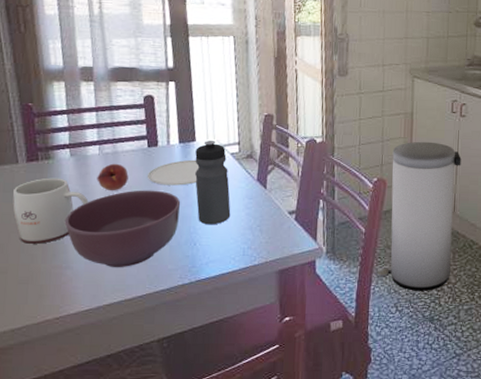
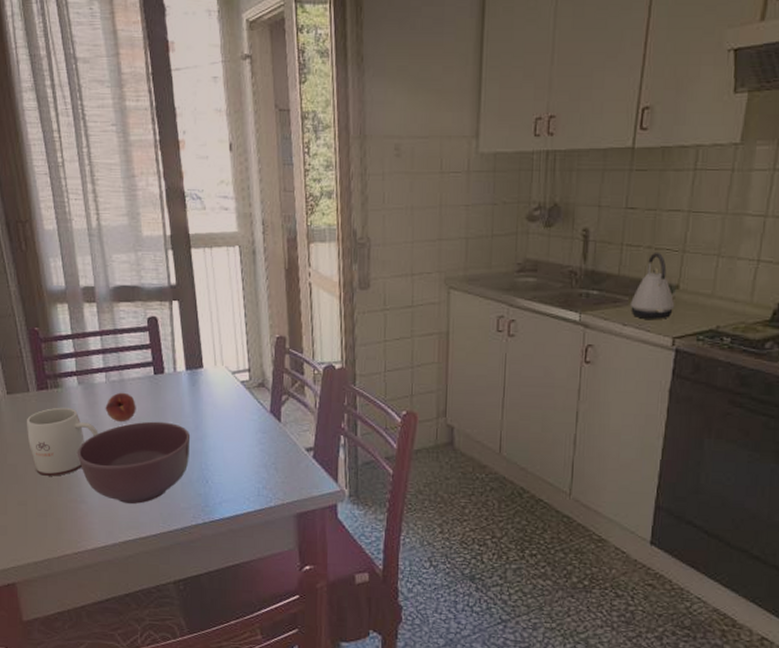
plate: present [147,159,200,186] -> none [154,388,208,417]
water bottle: present [195,141,231,225] -> none [203,367,243,461]
pedal bin: present [376,141,461,291] -> none [407,367,509,545]

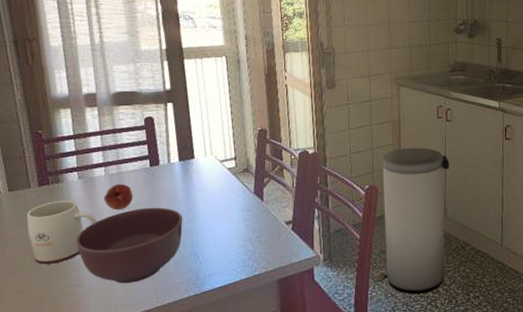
pedal bin: none [407,367,509,545] -> present [373,147,450,294]

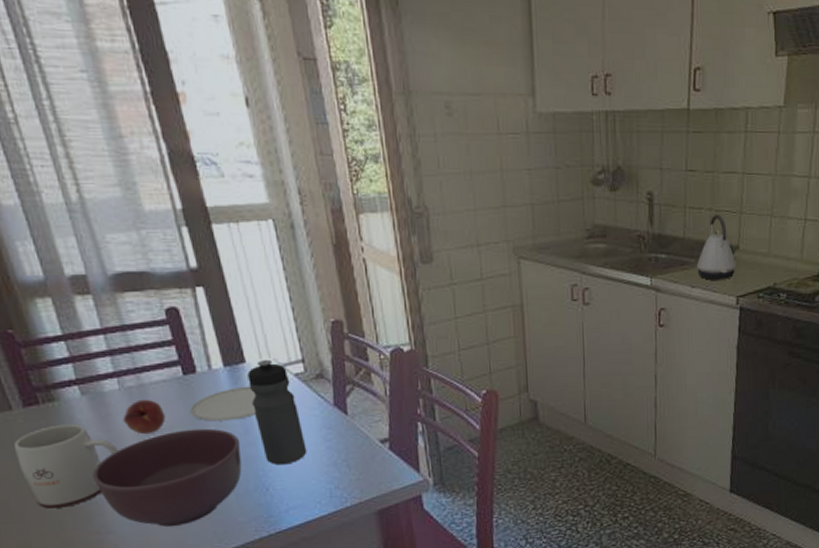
plate: none [150,176,199,202] -> present [189,386,257,422]
water bottle: none [195,157,231,239] -> present [247,360,307,465]
pedal bin: present [373,147,450,294] -> none [498,339,589,519]

